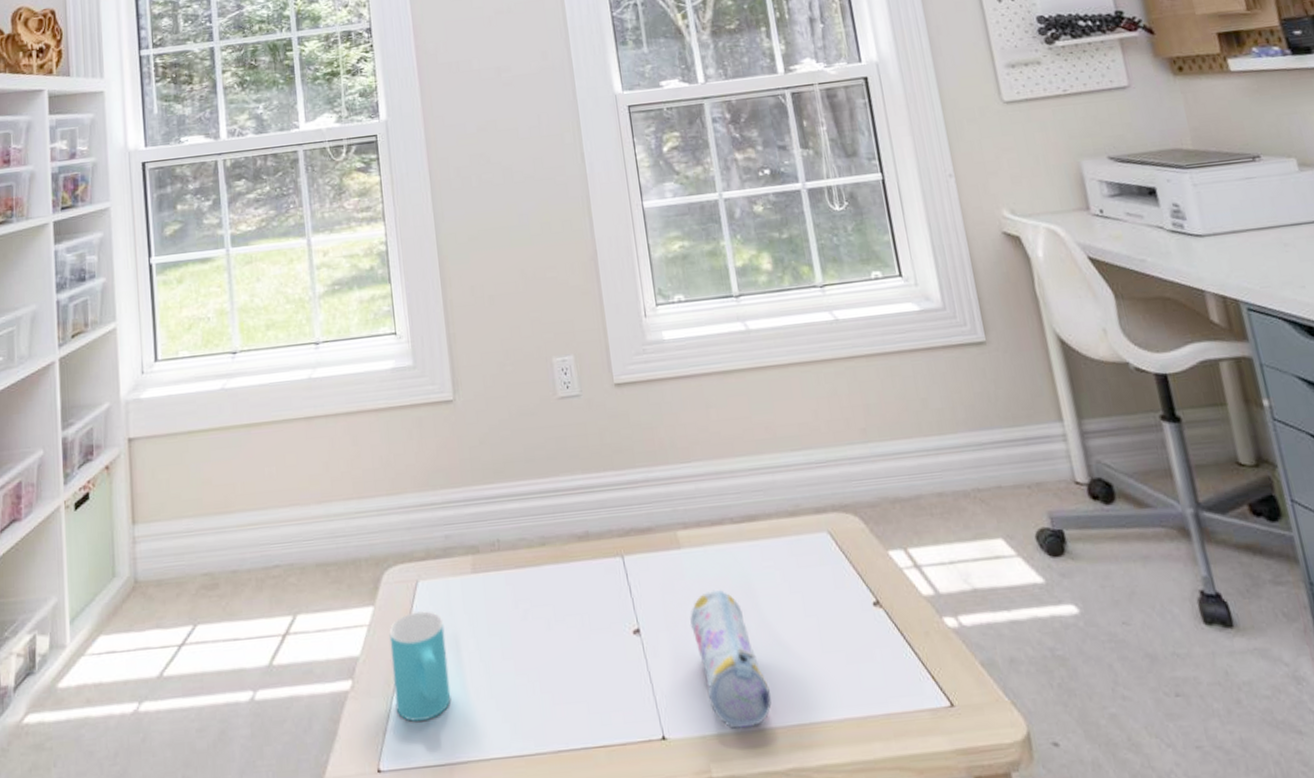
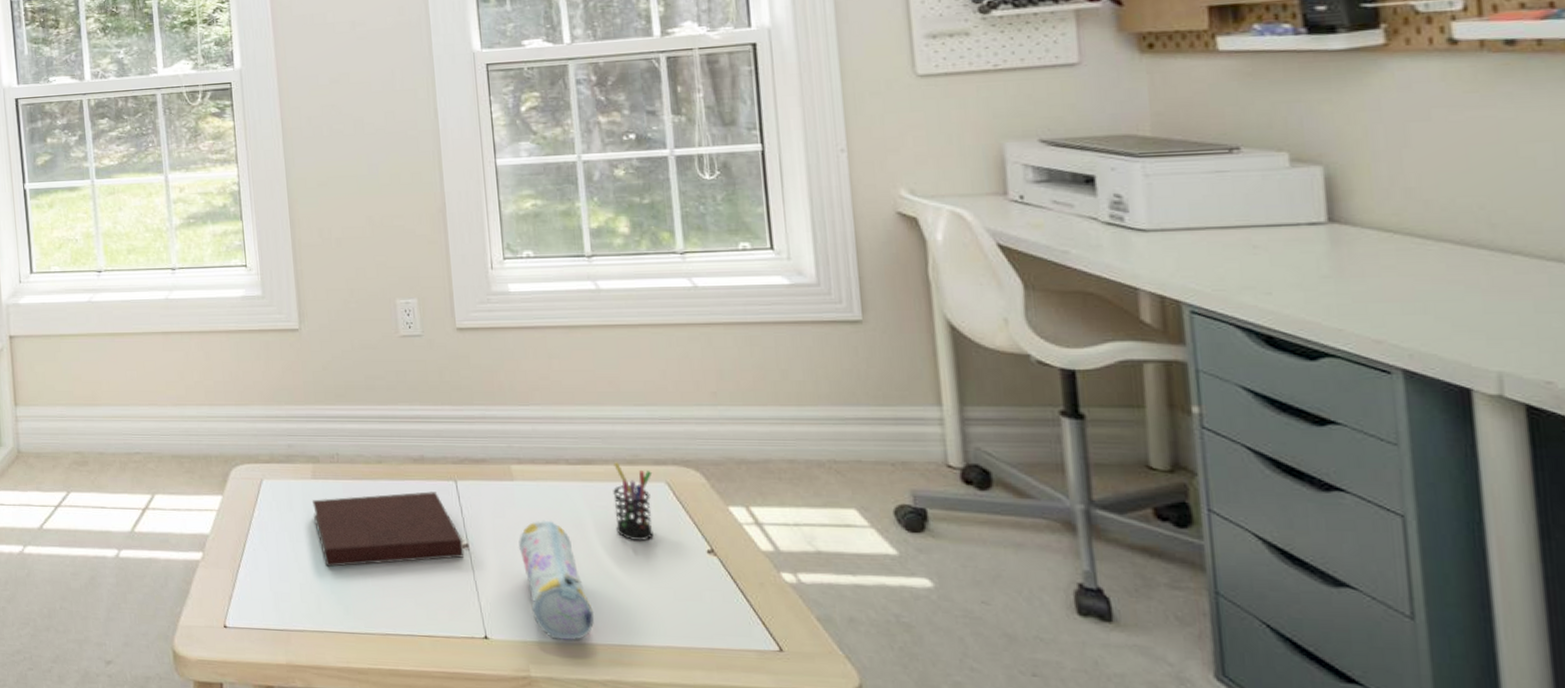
cup: present [389,610,451,722] -> none [236,504,290,593]
notebook: none [472,571,637,677] -> present [311,491,465,567]
pen holder: none [777,515,821,601] -> present [613,462,654,541]

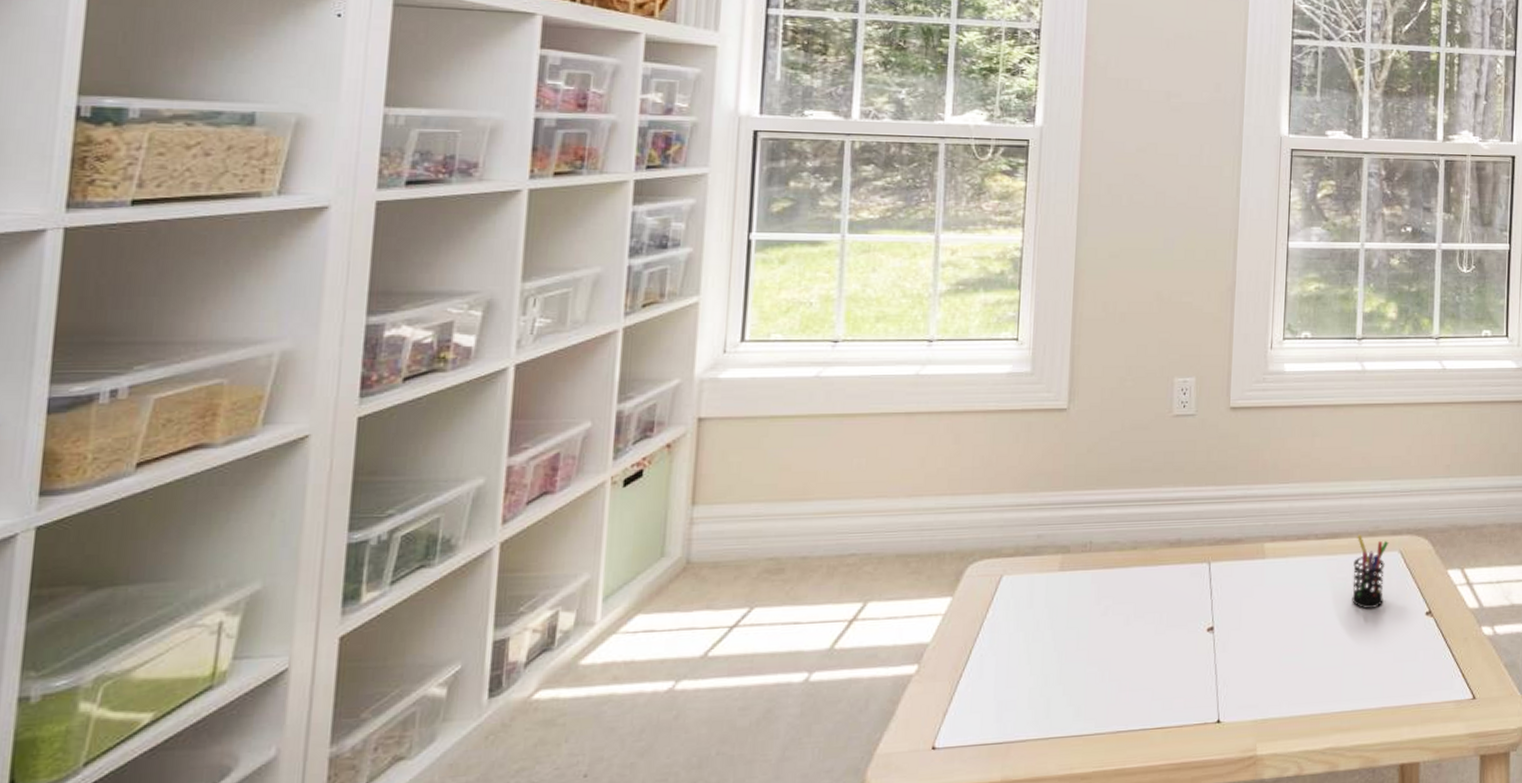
notebook: present [311,491,465,567] -> none [1055,575,1209,666]
pencil case: present [518,520,594,641] -> none [1262,595,1323,715]

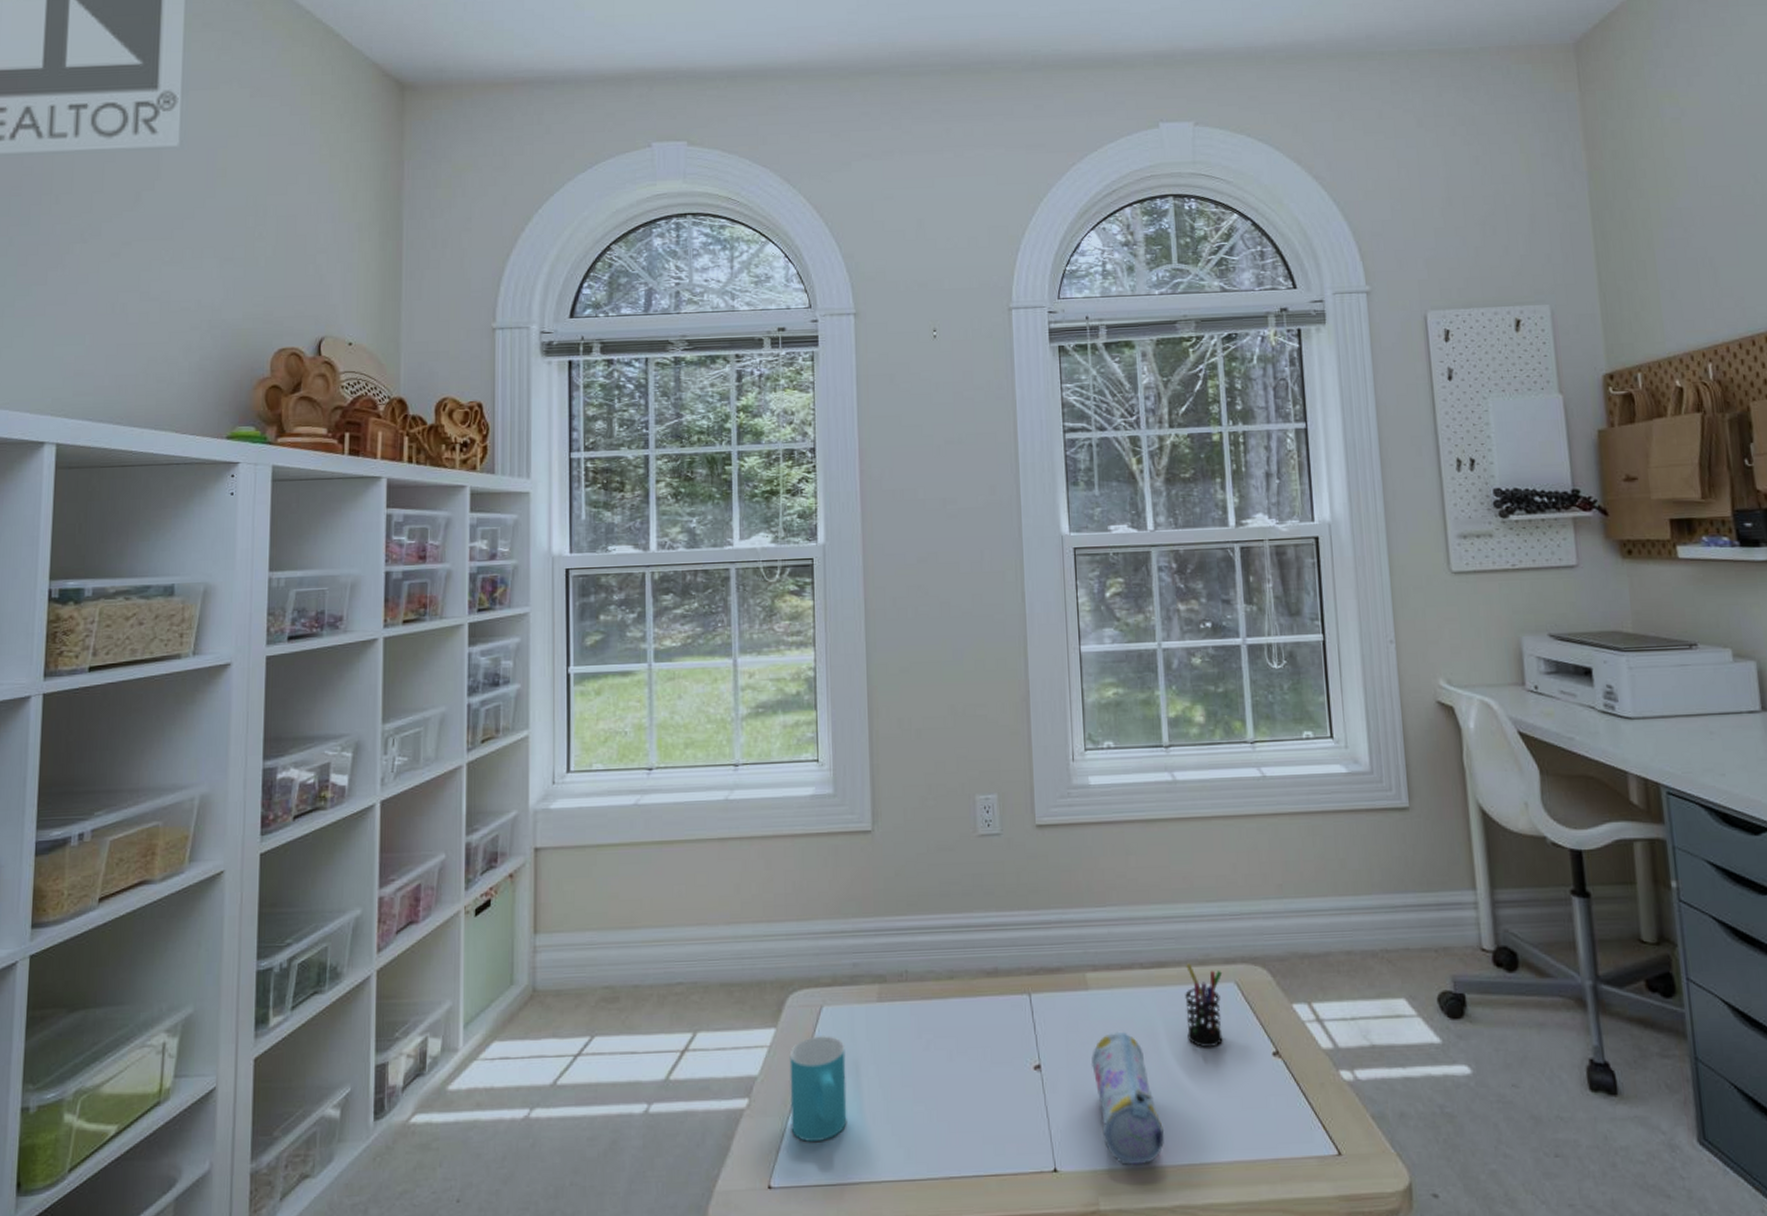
cup: none [960,602,1023,704] -> present [789,1034,847,1142]
pencil case: none [1262,595,1323,715] -> present [1091,1031,1165,1166]

